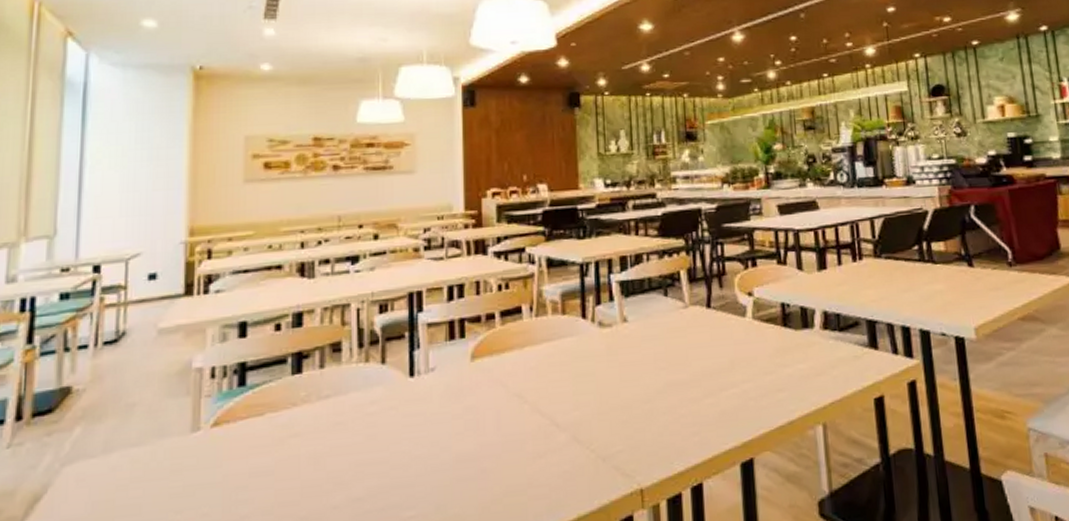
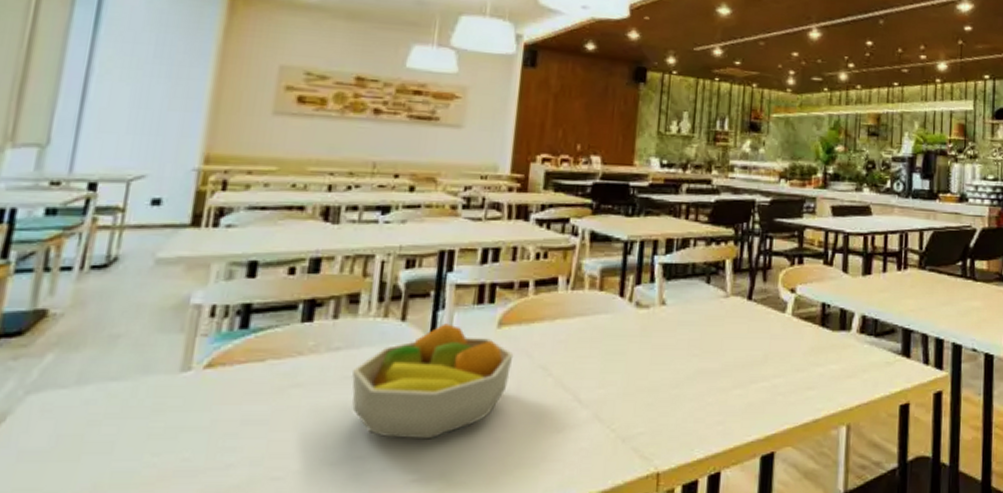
fruit bowl: none [344,362,489,478] -> present [352,323,514,440]

